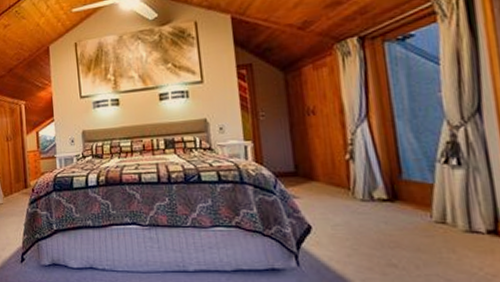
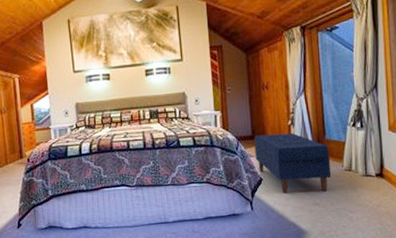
bench: none [297,169,415,250] -> present [254,132,332,194]

